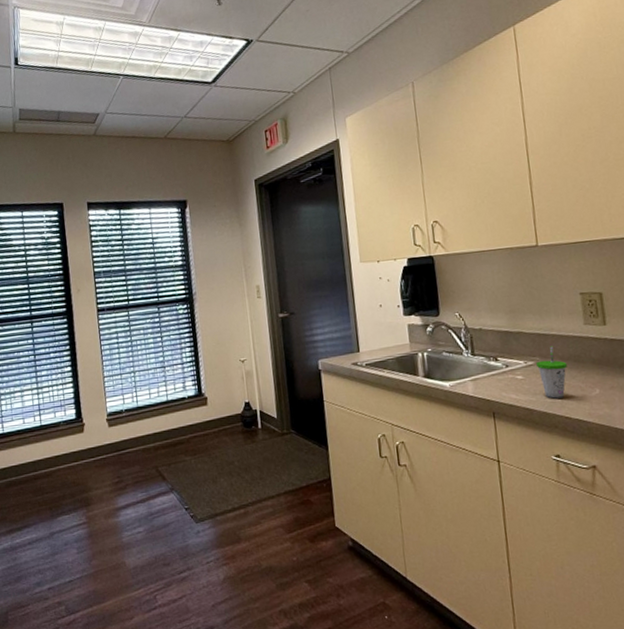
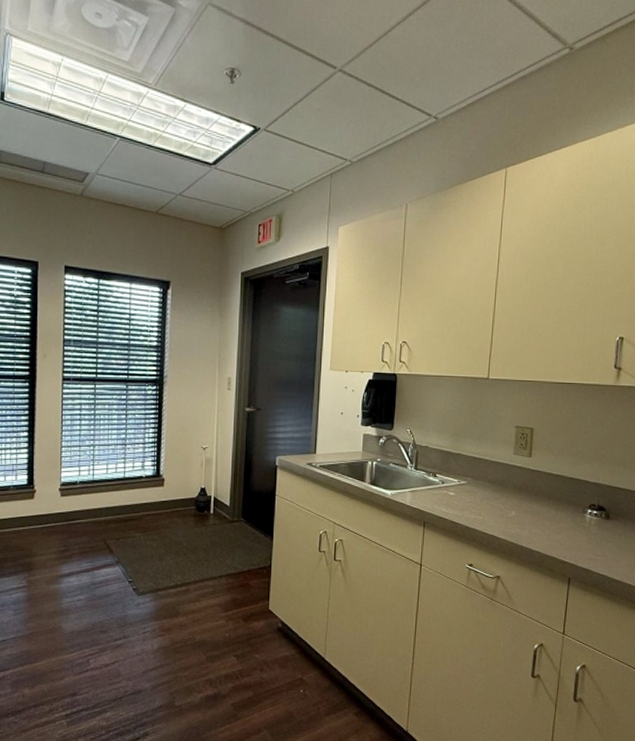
cup: present [536,346,567,399] -> none [468,470,493,516]

